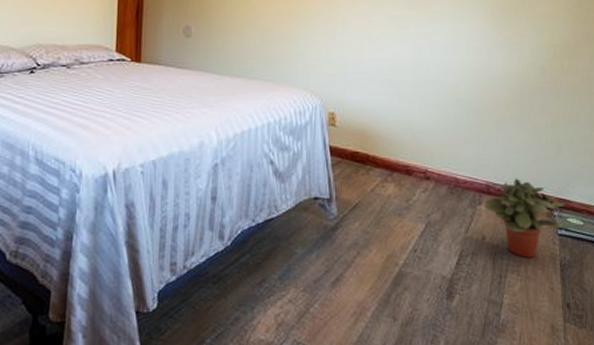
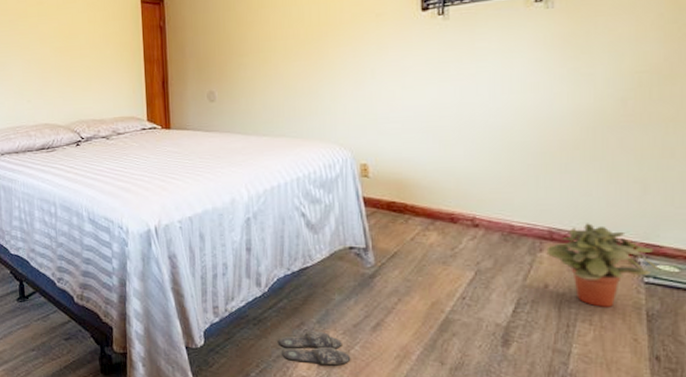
slippers: none [238,289,310,327] -> present [279,332,351,366]

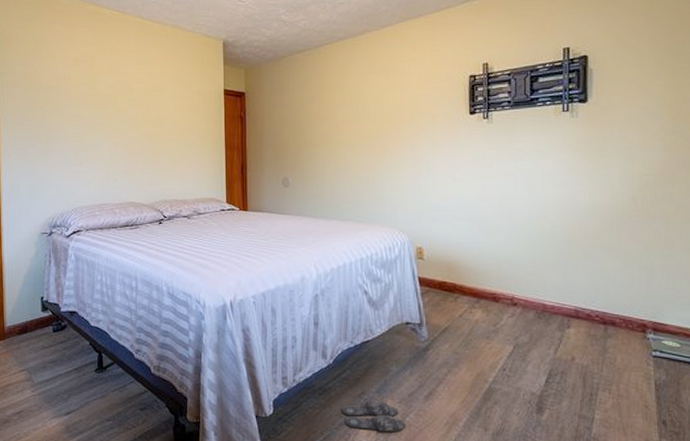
potted plant: present [546,223,659,307] -> none [573,303,664,378]

